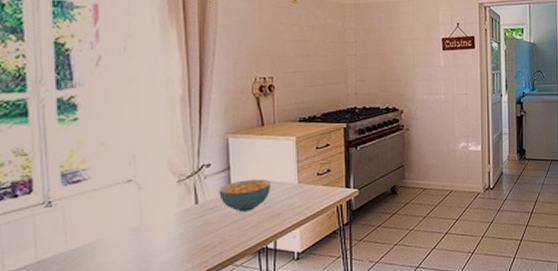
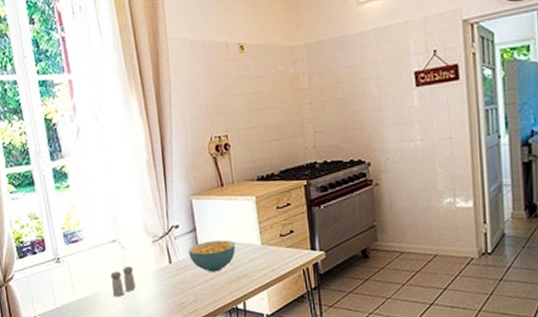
salt and pepper shaker: none [119,208,151,244] -> present [110,266,136,297]

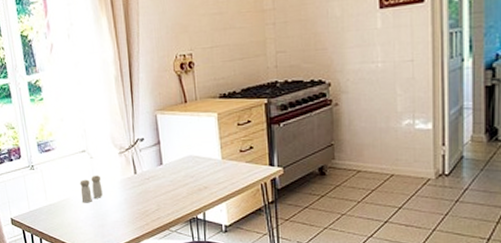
cereal bowl: present [188,240,235,272] -> none [152,153,197,183]

